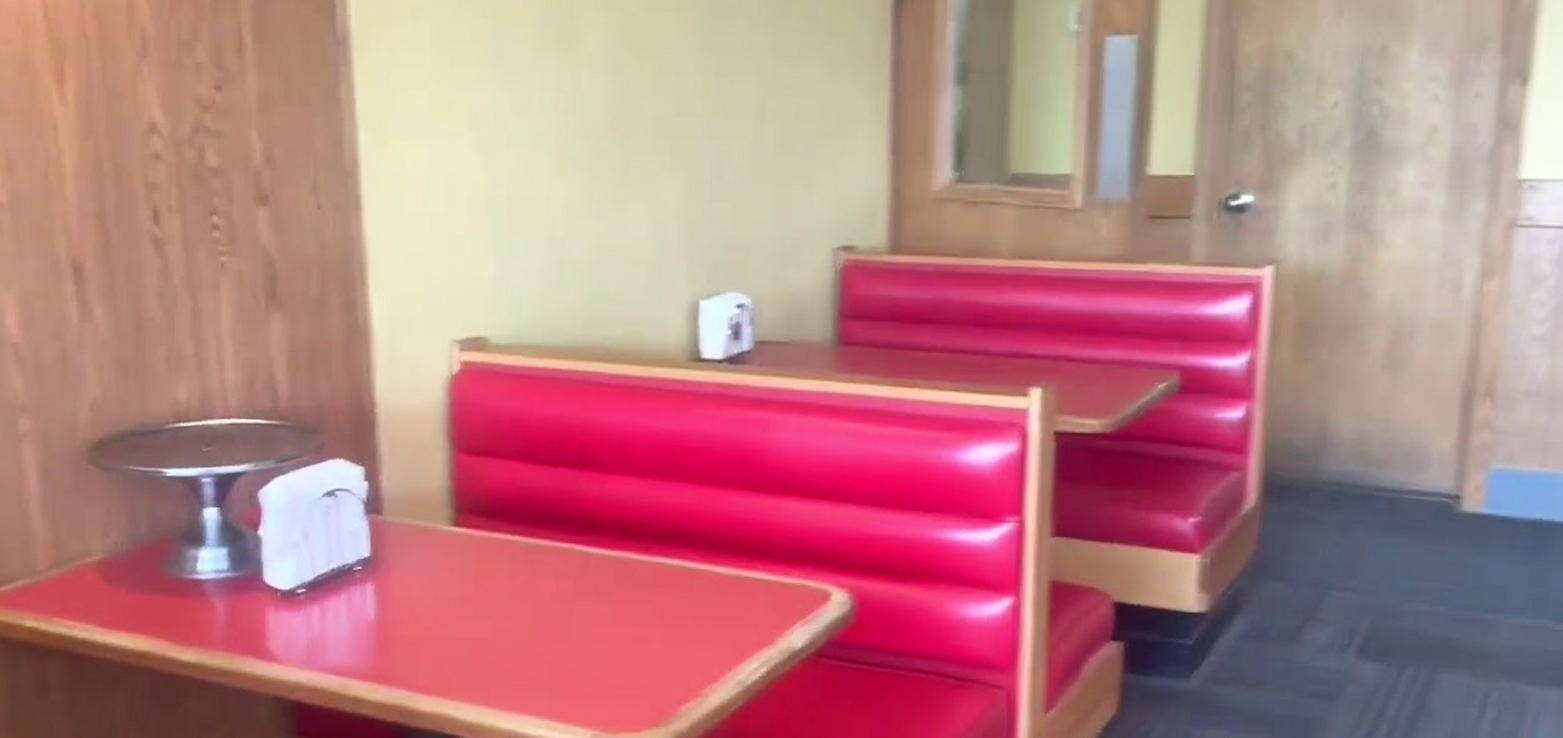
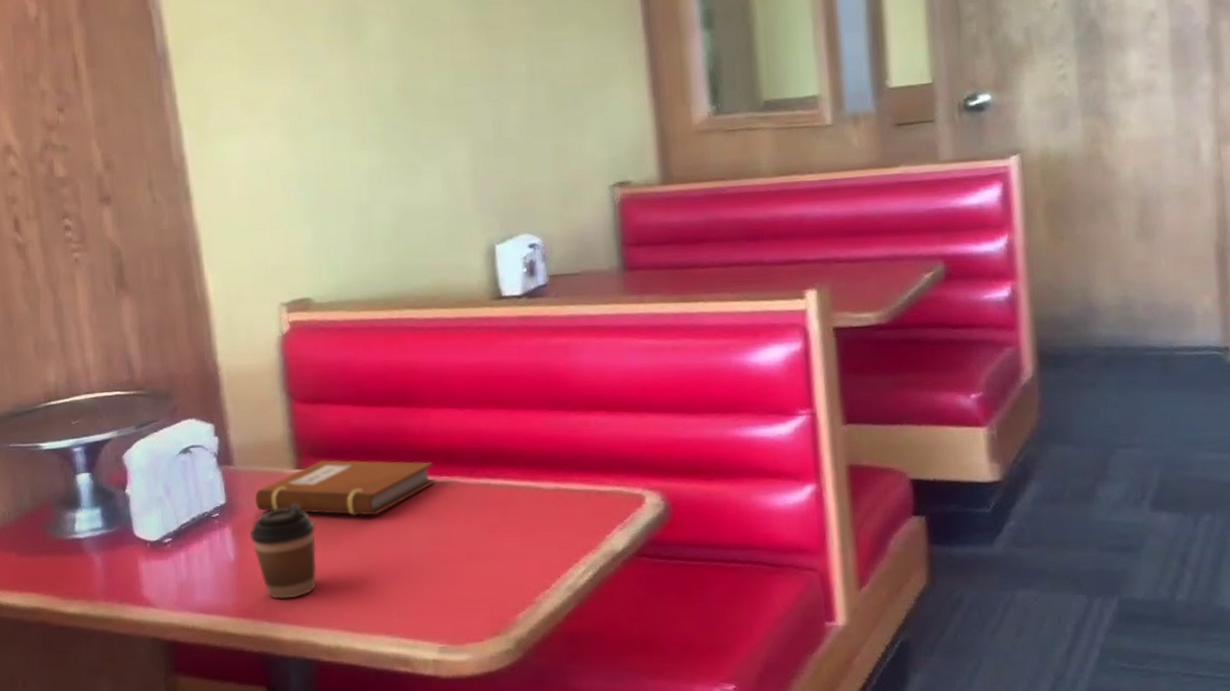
coffee cup: none [393,563,469,668] -> present [249,502,317,599]
notebook: none [403,519,606,586] -> present [255,460,436,516]

